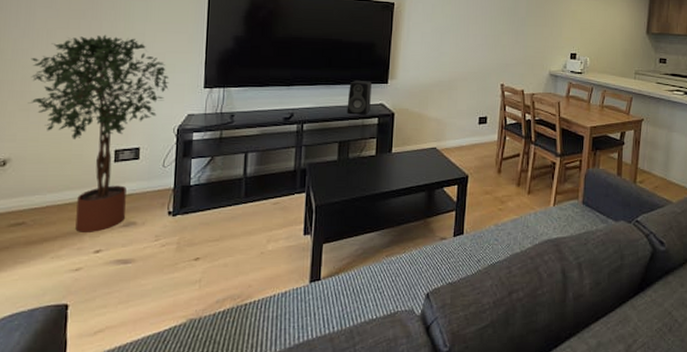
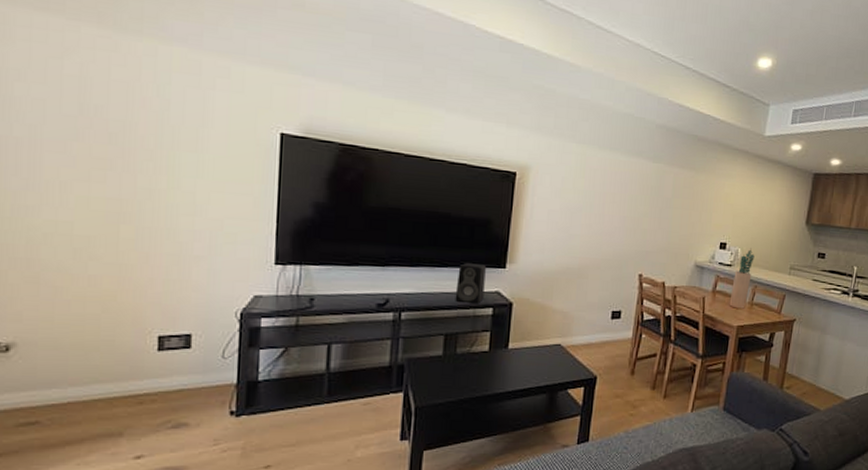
potted tree: present [28,35,170,232] -> none [36,192,230,434]
vase: none [582,57,602,112] -> present [729,248,755,310]

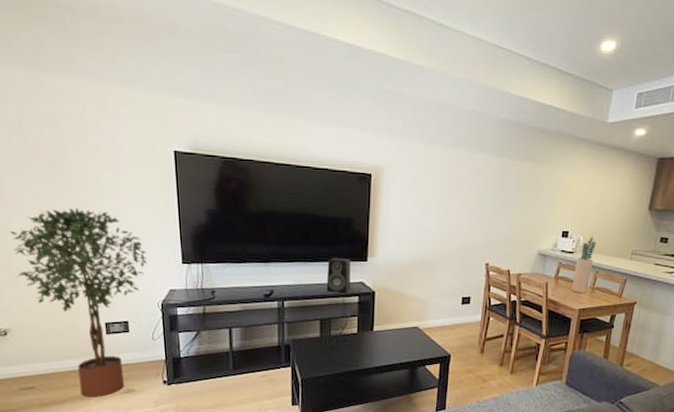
potted tree: none [36,192,230,434] -> present [9,208,148,397]

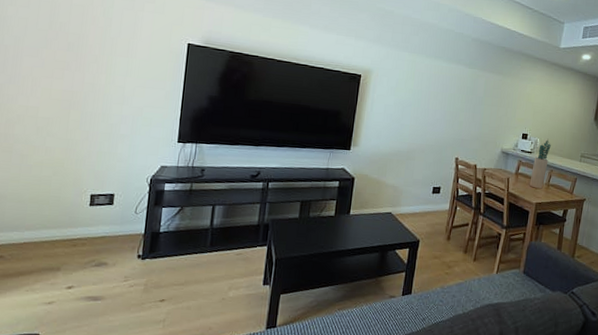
potted tree: present [9,208,148,397] -> none [11,86,146,270]
speaker: present [326,257,350,293] -> none [310,144,335,178]

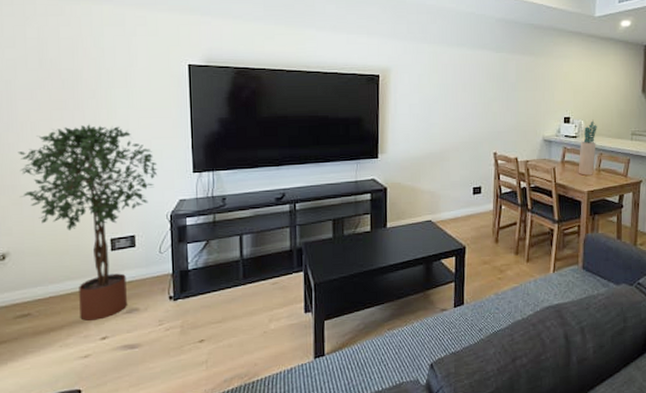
potted tree: none [11,86,146,270] -> present [17,124,158,321]

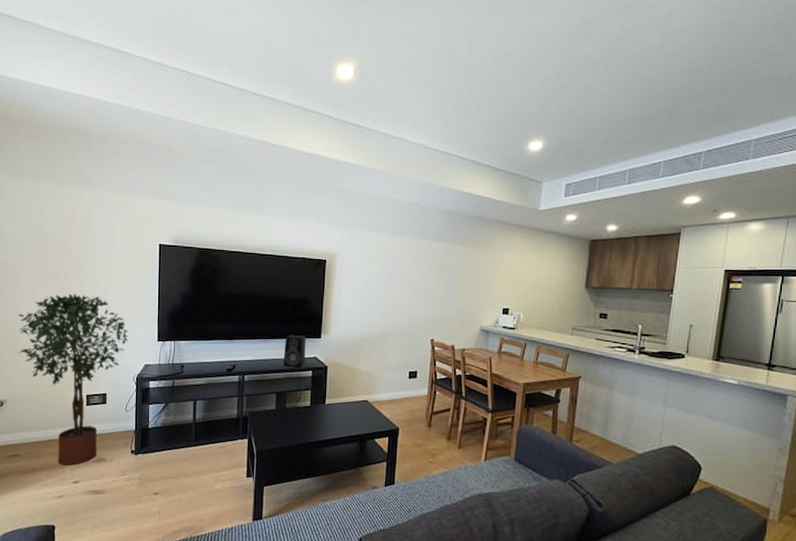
speaker: none [338,156,362,192] -> present [283,334,306,368]
vase: present [578,119,597,177] -> none [514,312,536,369]

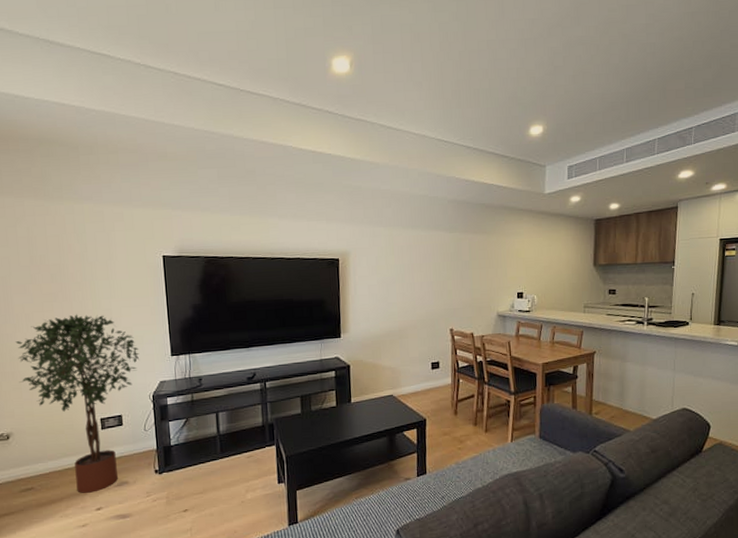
speaker: present [283,334,306,368] -> none [304,336,327,370]

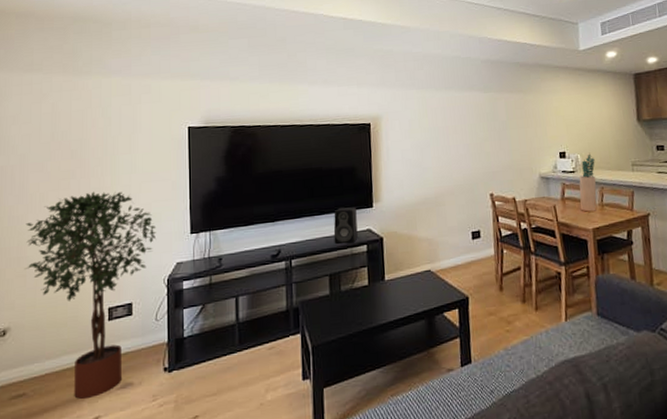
speaker: none [304,336,327,370] -> present [333,207,358,244]
vase: none [532,294,550,349] -> present [579,152,597,213]

